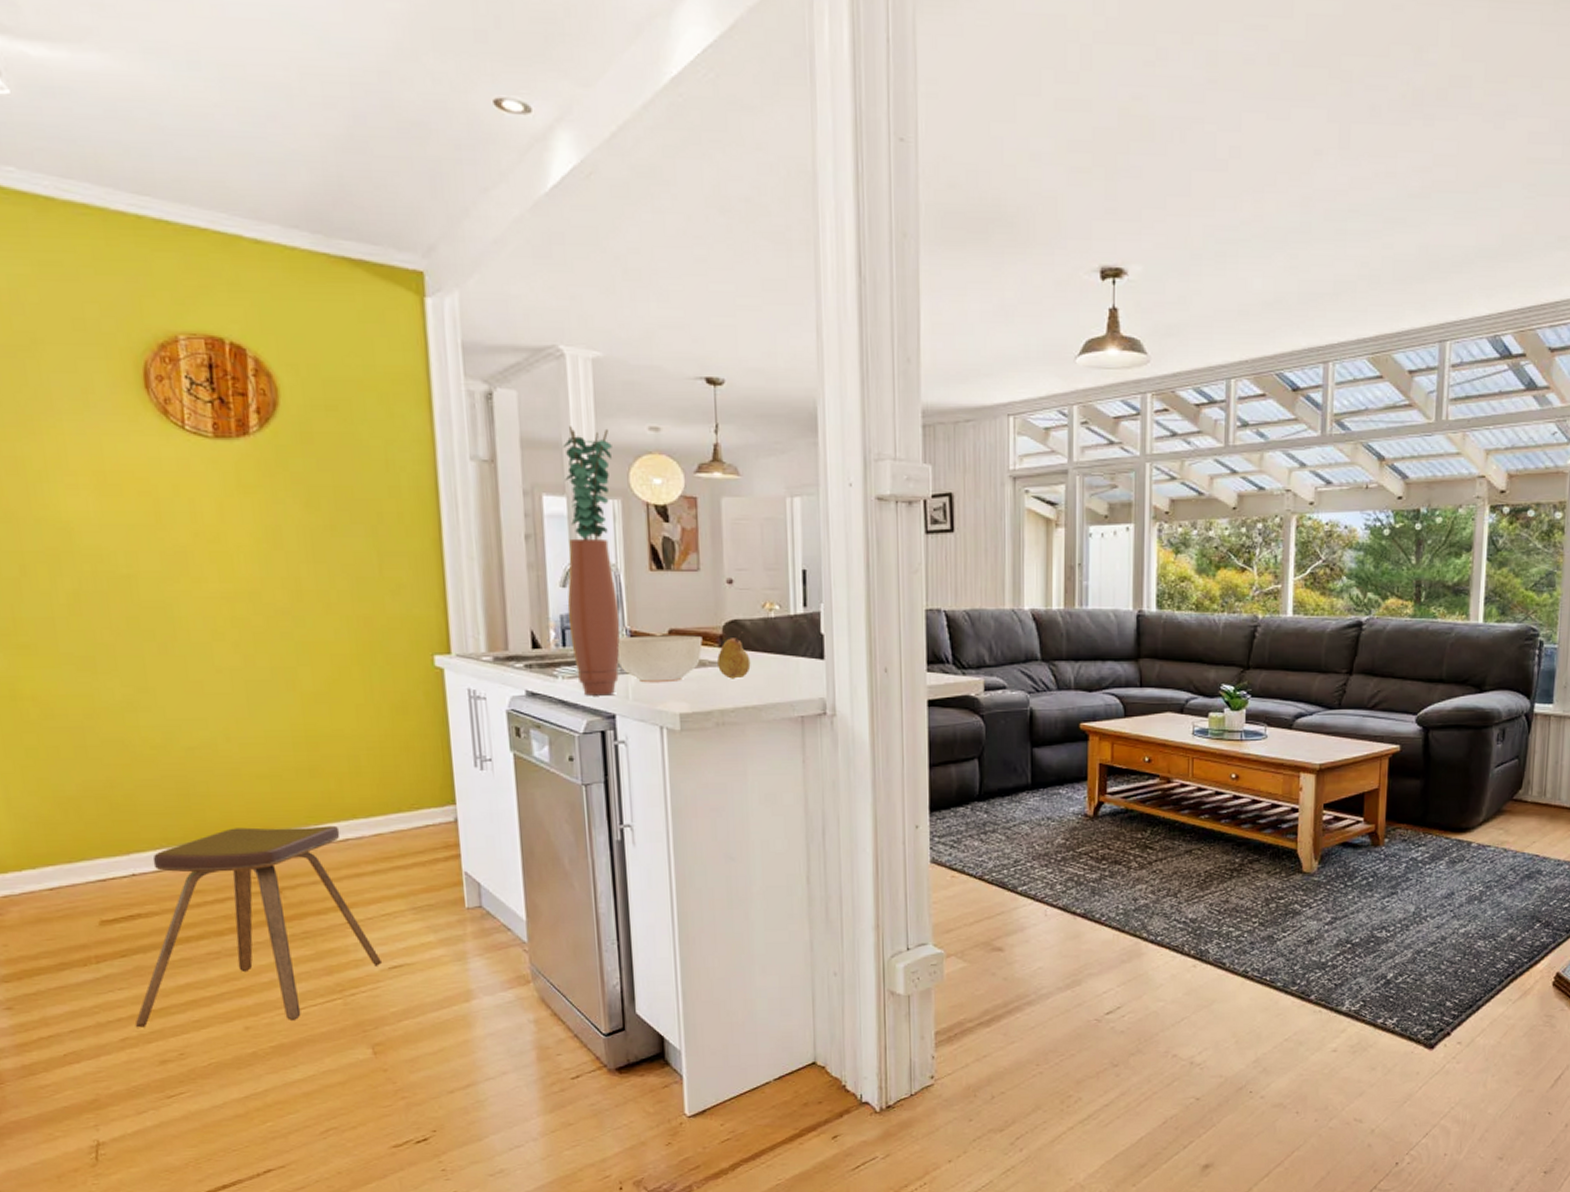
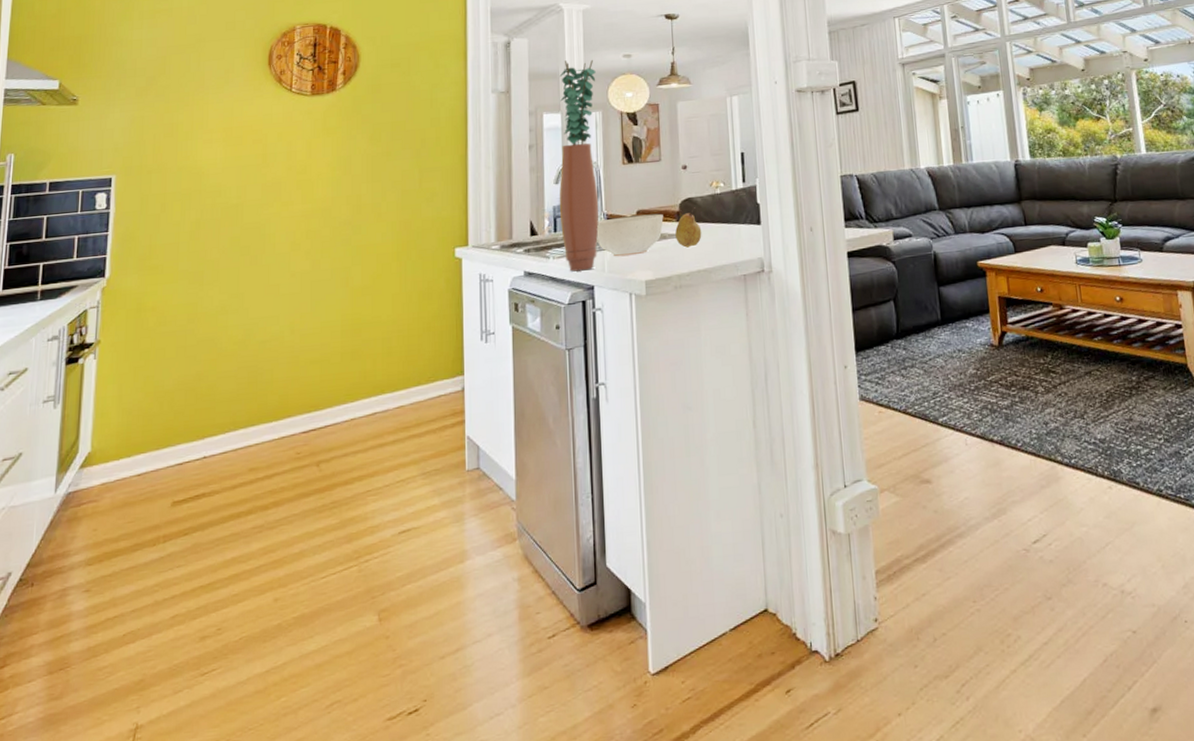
music stool: present [135,825,383,1028] -> none [185,401,394,605]

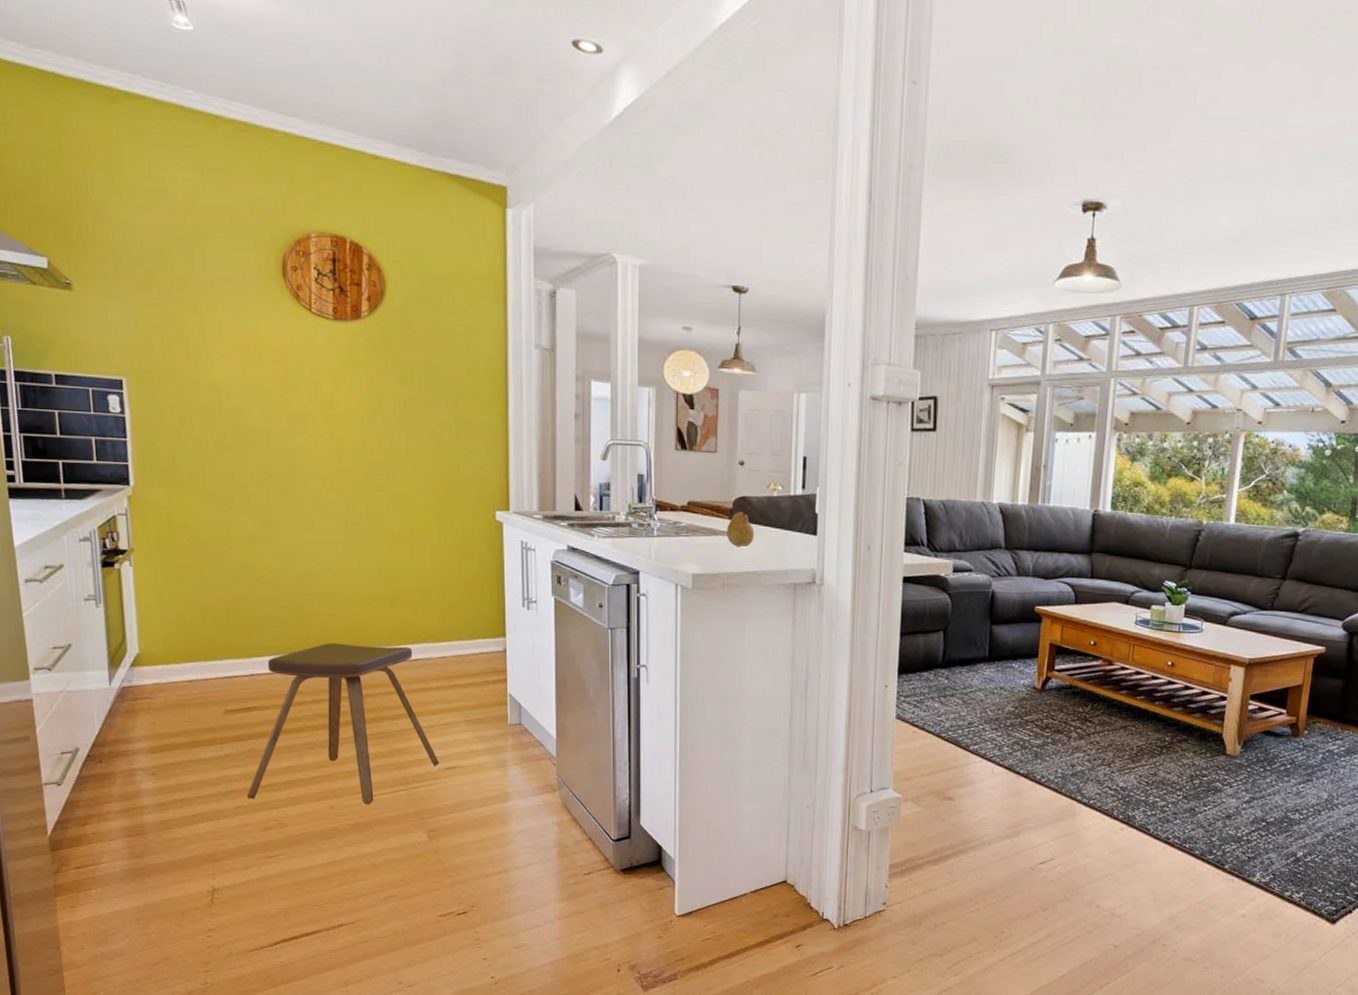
music stool: none [185,401,394,605] -> present [246,642,440,805]
vase: present [559,59,599,272] -> none [606,323,651,555]
bowl: present [596,213,664,257] -> none [644,505,715,547]

